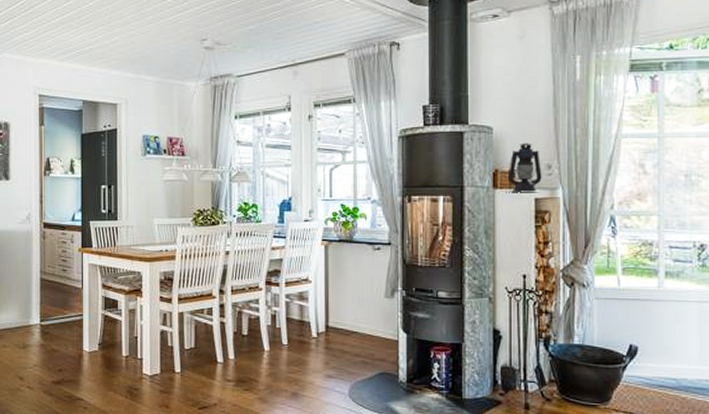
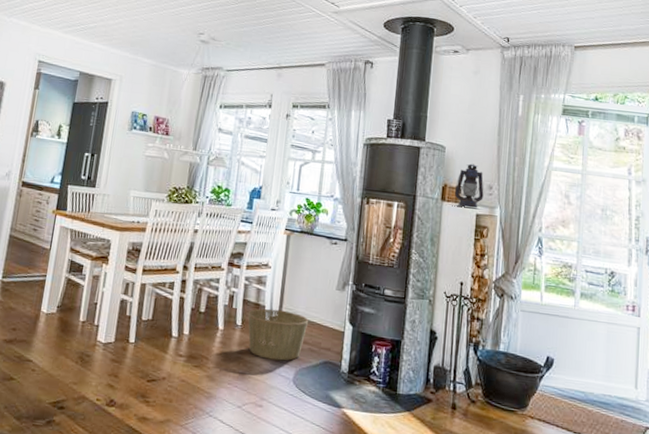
basket: none [292,324,359,376] -> present [247,308,309,361]

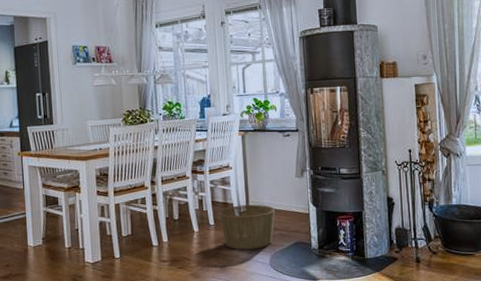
lantern: present [455,163,484,208] -> none [392,38,420,80]

